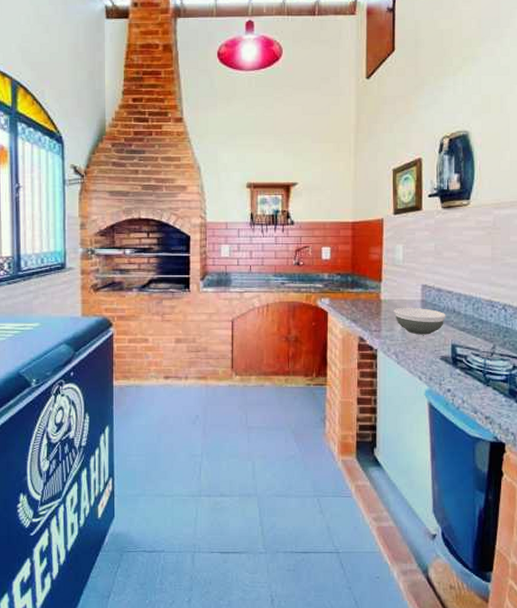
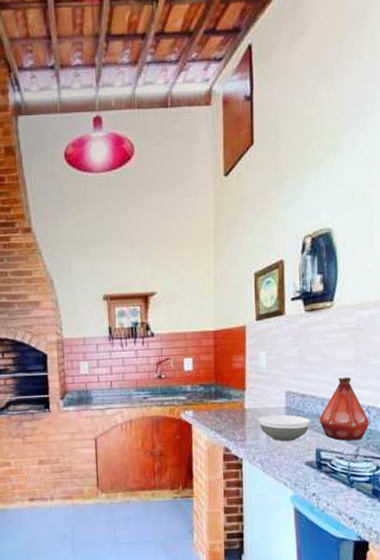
bottle: none [455,274,507,338] -> present [319,377,370,441]

